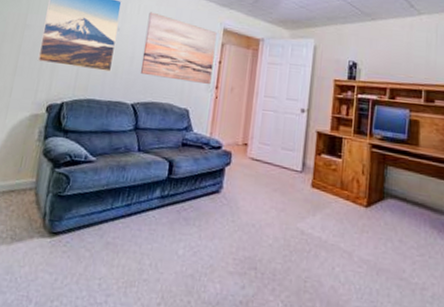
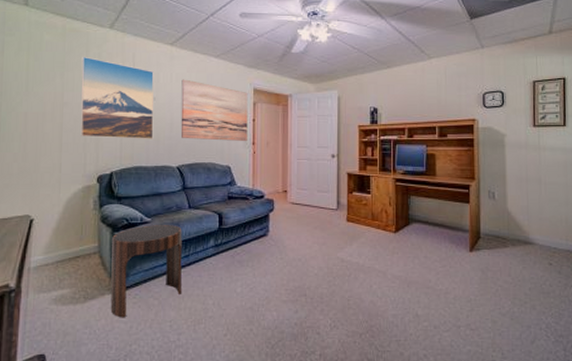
side table: none [36,164,128,268] -> present [110,225,182,318]

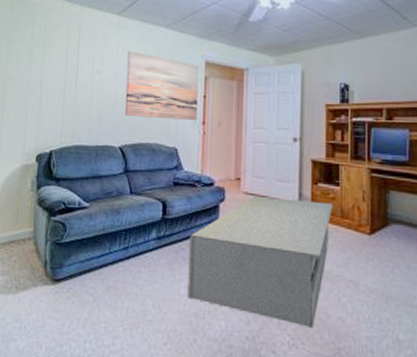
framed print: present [81,56,154,139] -> none [22,27,99,116]
side table: present [110,225,182,318] -> none [42,210,122,314]
coffee table: none [243,205,365,311] -> present [187,195,333,327]

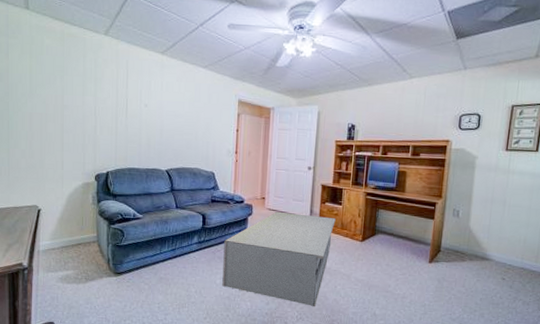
wall art: present [124,51,199,121] -> none [169,88,233,151]

